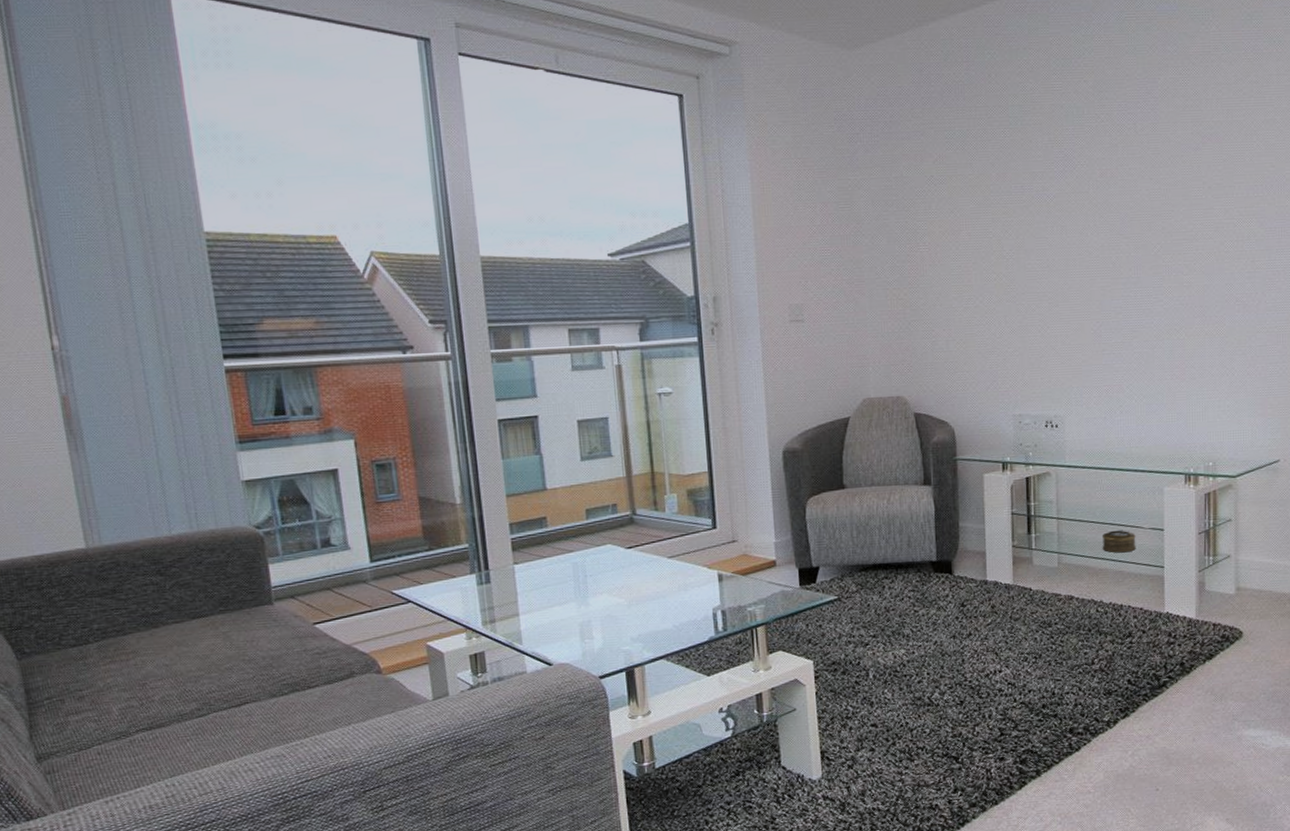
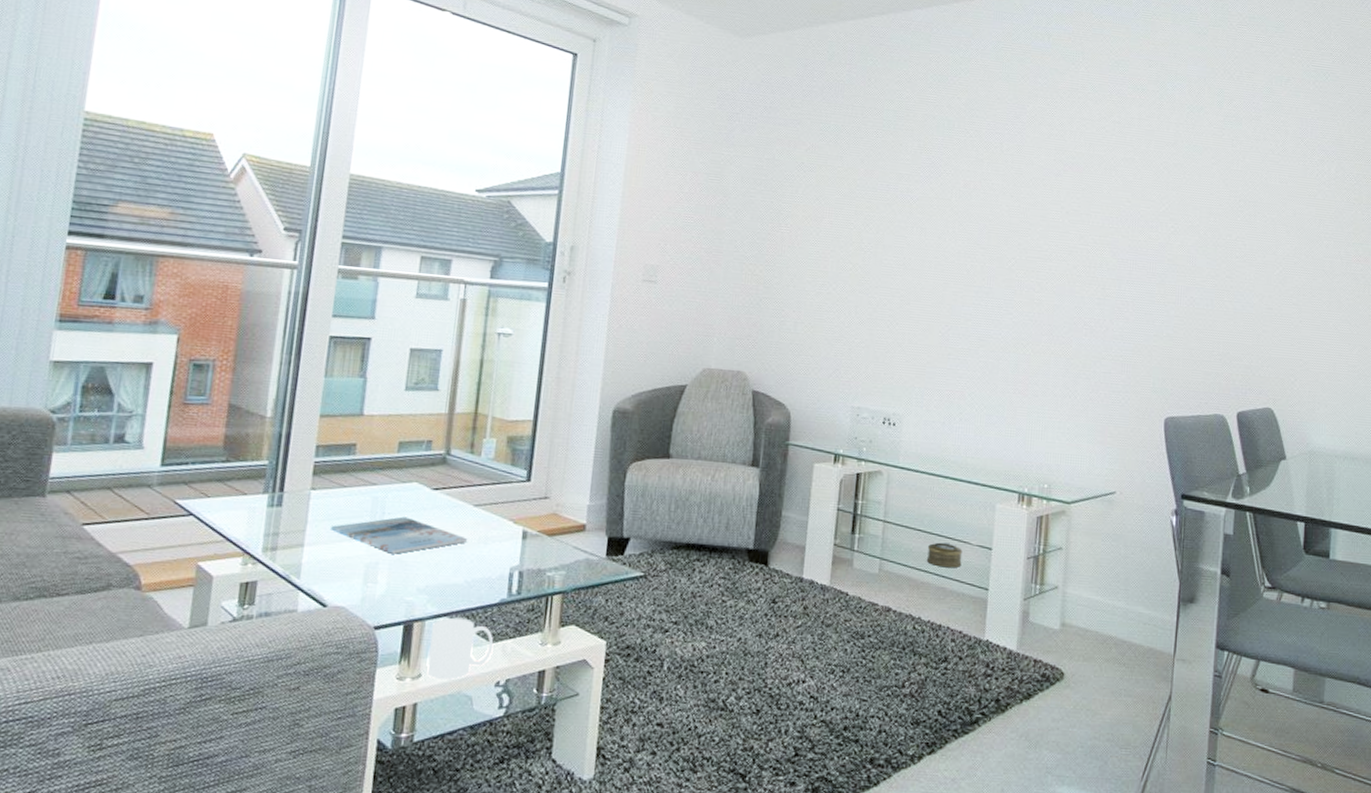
magazine: none [540,576,669,611] -> present [331,516,468,554]
mug: none [652,658,711,713] -> present [427,617,494,680]

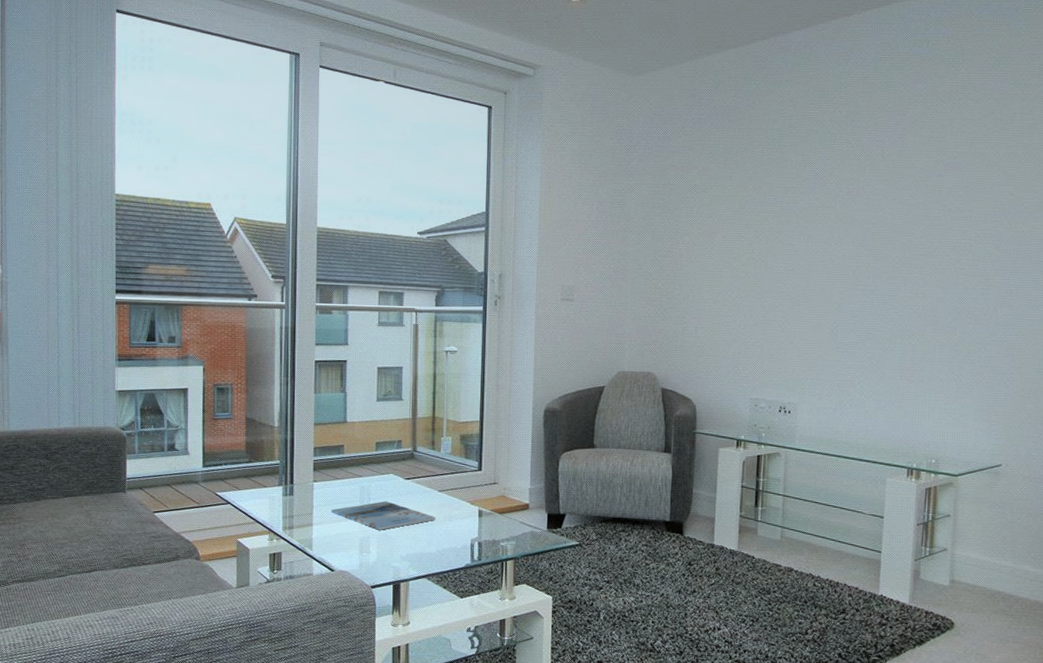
mug: present [427,617,494,680] -> none [414,578,463,626]
decorative box: present [926,542,963,568] -> none [823,512,856,534]

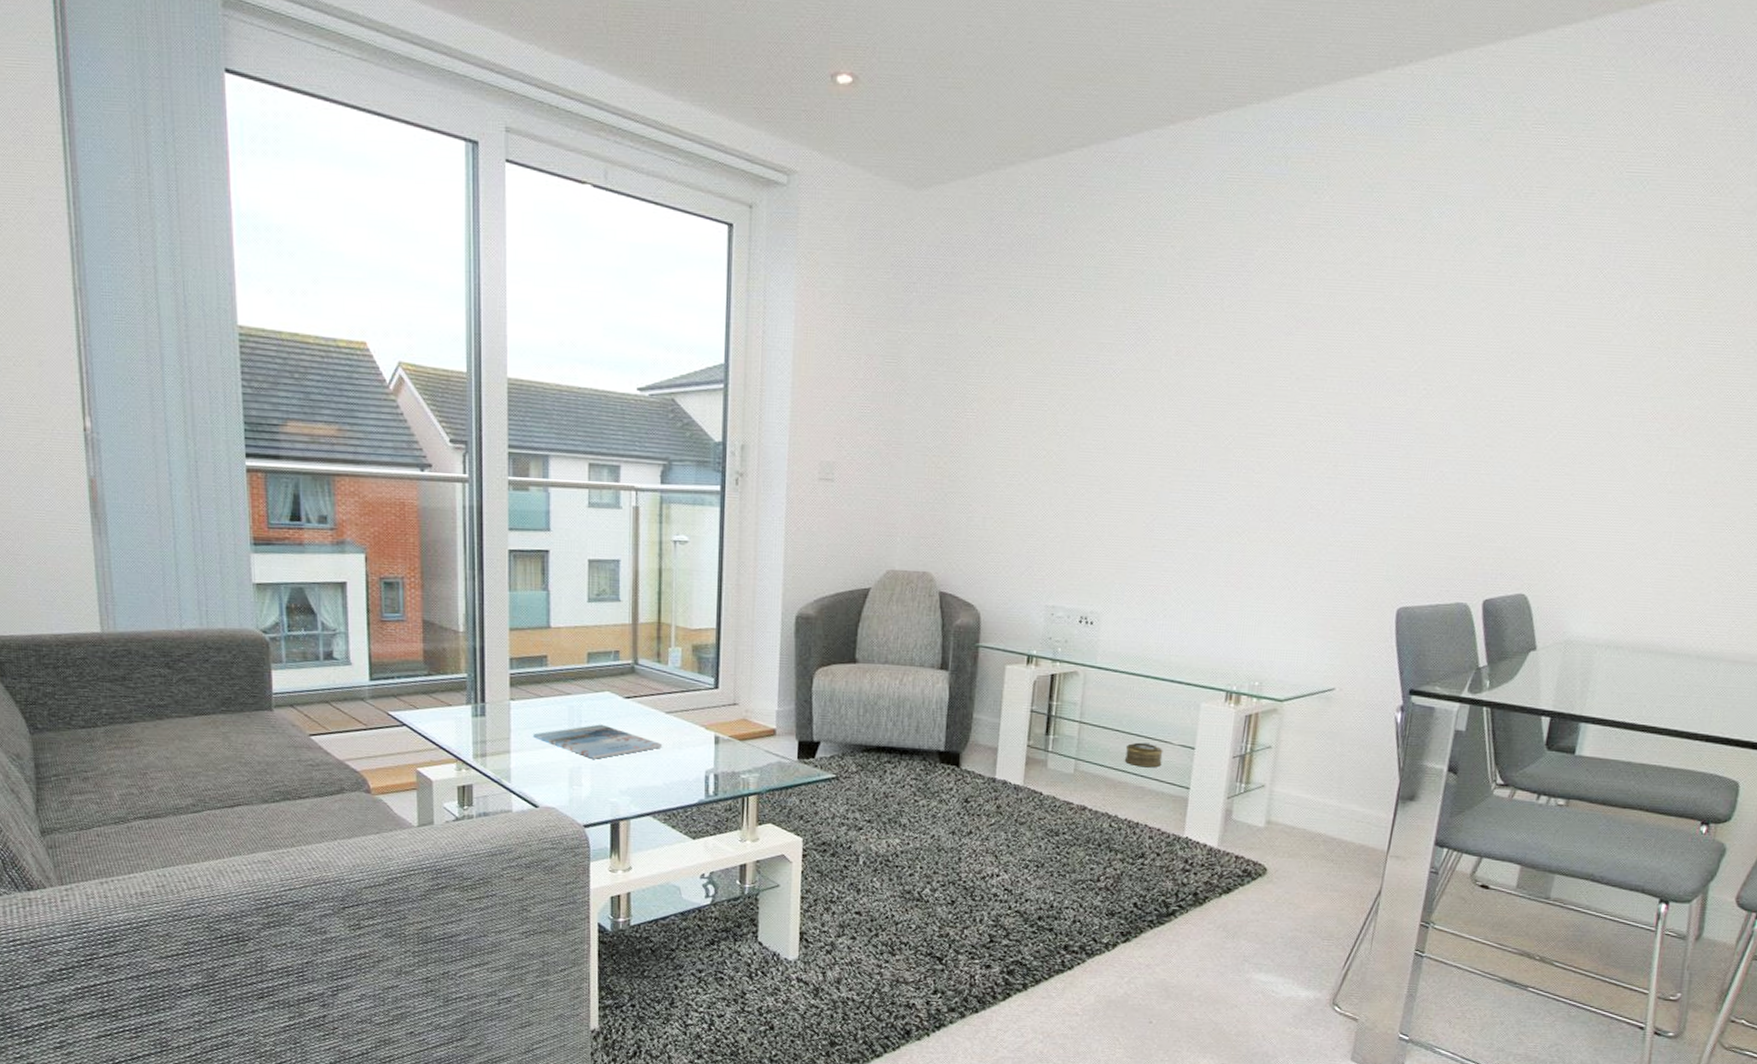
decorative box: none [823,512,856,534] -> present [1124,742,1163,768]

